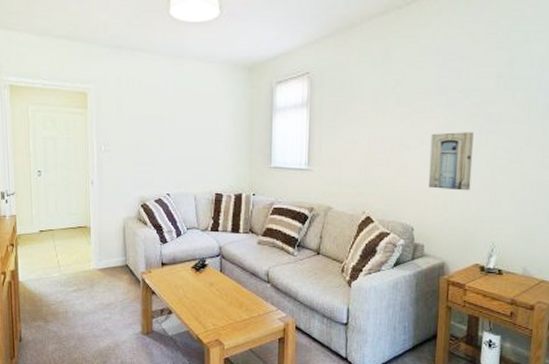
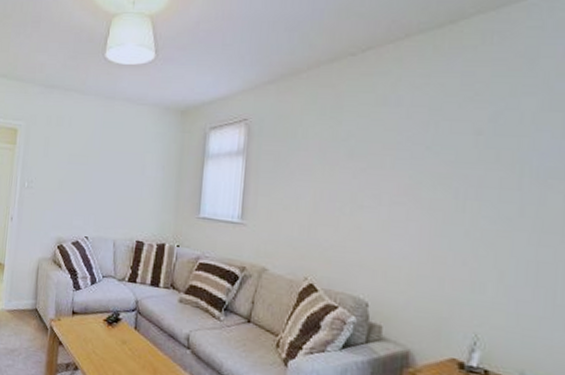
wall art: present [428,132,474,191] -> none [387,193,446,265]

